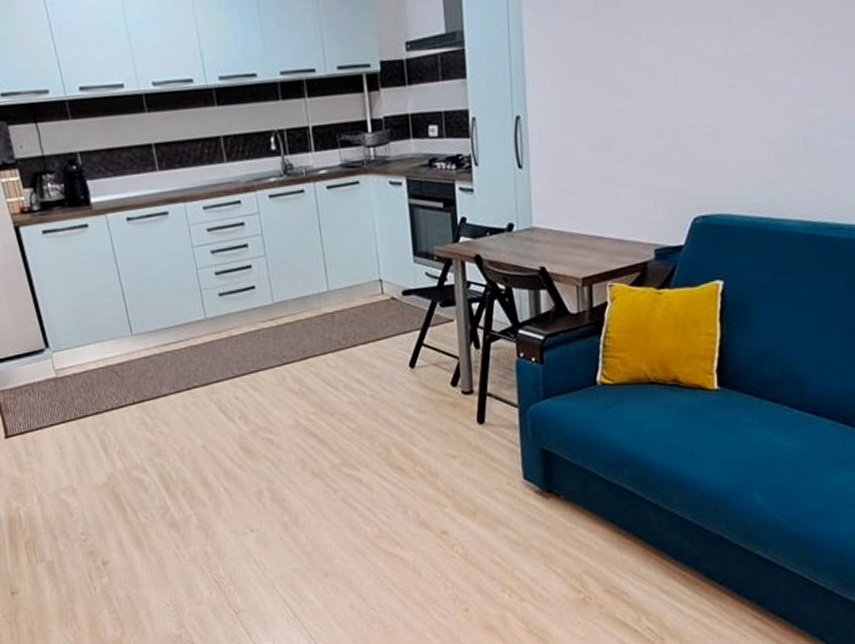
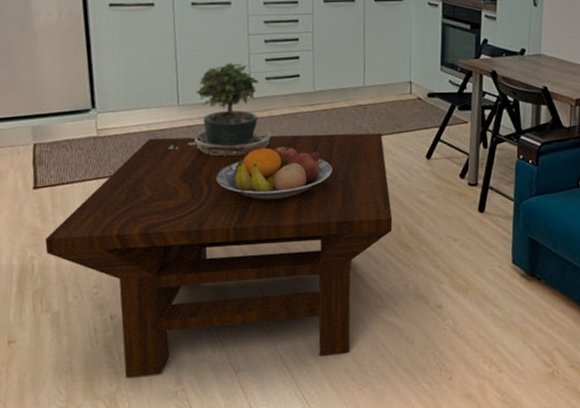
coffee table: none [26,343,382,623] -> present [45,133,393,378]
potted plant: none [130,280,235,387] -> present [169,62,271,157]
fruit bowl: none [183,365,306,430] -> present [216,143,332,200]

